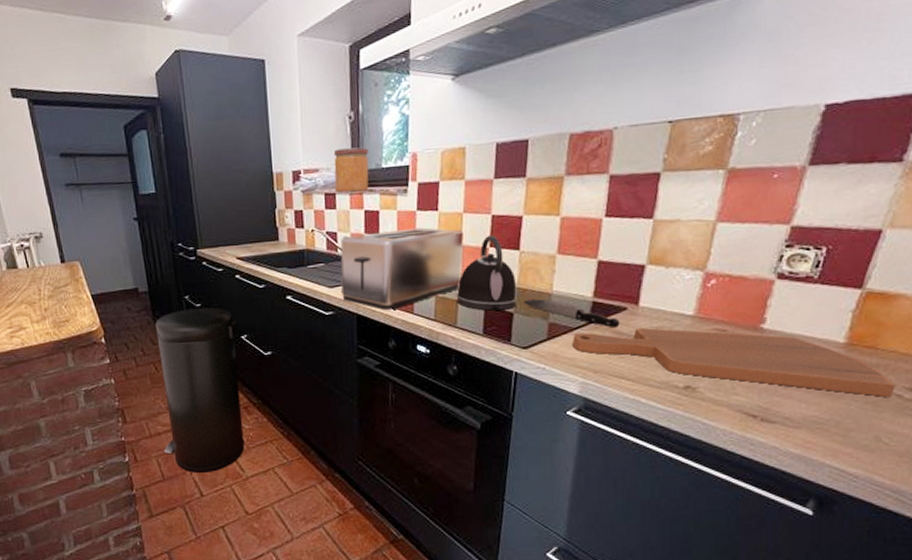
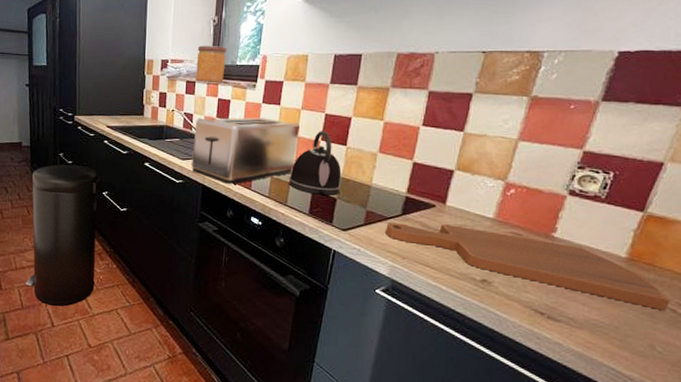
knife: present [524,299,620,329] -> none [346,189,428,222]

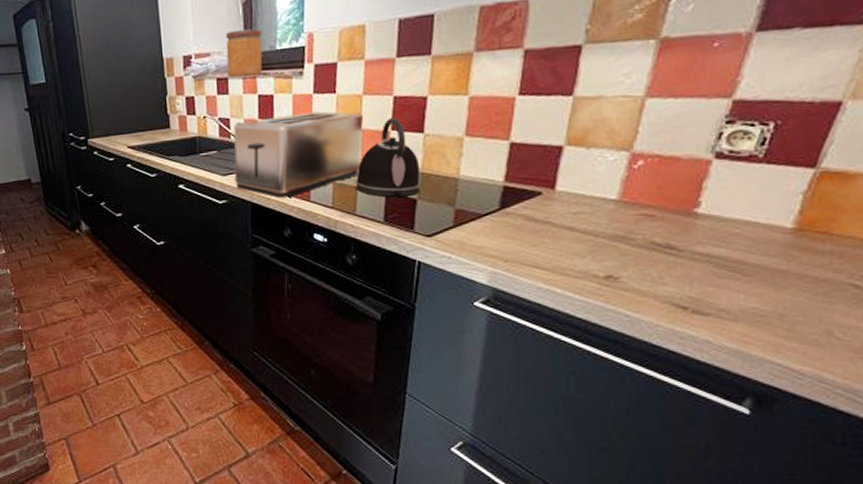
pedal bin: present [25,164,102,306] -> none [49,197,139,362]
cutting board: present [386,222,670,311] -> none [481,213,852,288]

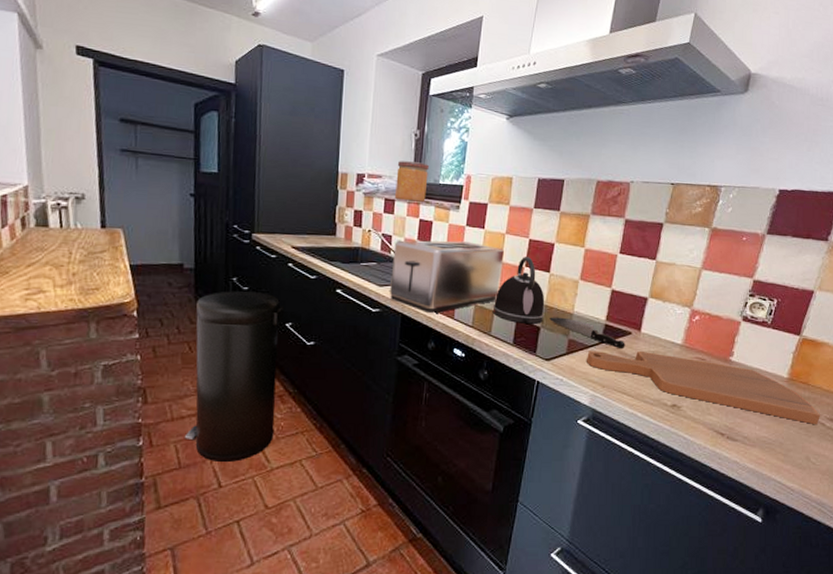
pedal bin: none [49,197,139,362] -> present [184,291,285,462]
knife: none [428,184,534,215] -> present [549,317,625,350]
cutting board: none [481,213,852,288] -> present [587,351,820,425]

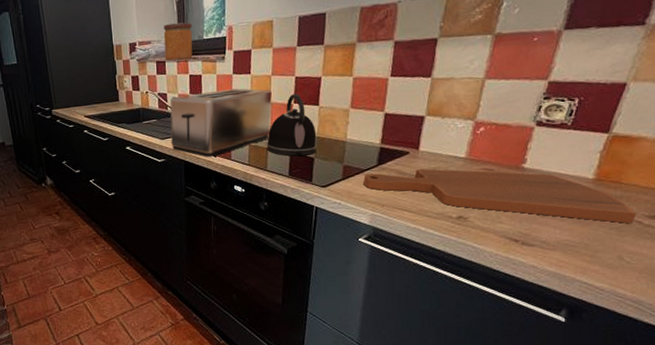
pedal bin: present [184,291,285,462] -> none [20,157,94,292]
knife: present [549,317,625,350] -> none [322,146,403,170]

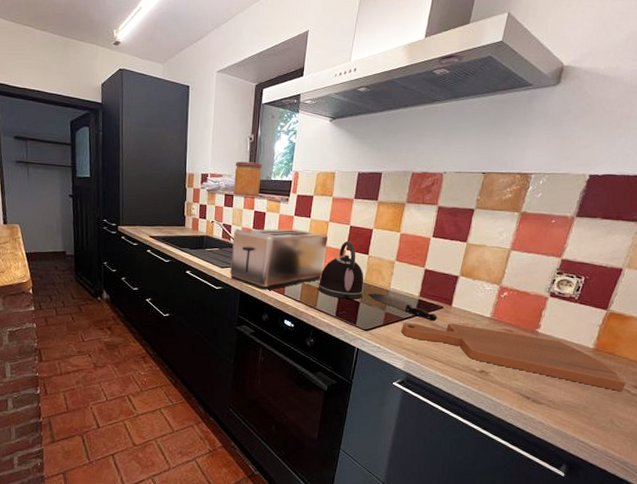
knife: none [322,146,403,170] -> present [368,293,437,322]

